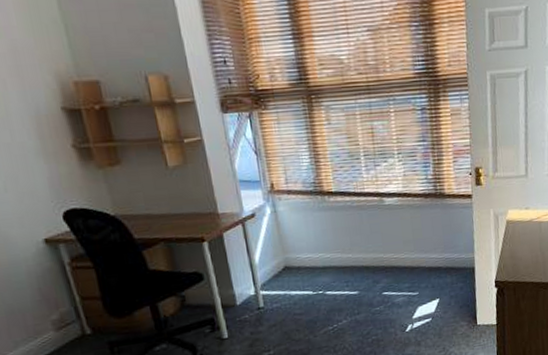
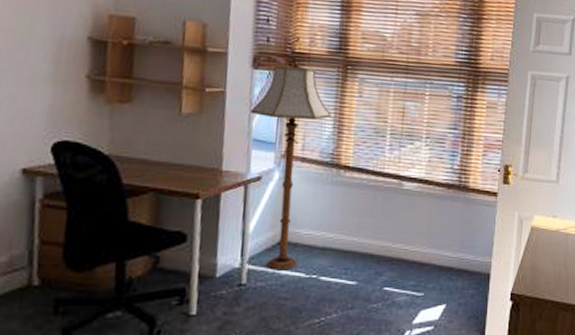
floor lamp: none [230,98,306,292] -> present [251,60,331,271]

